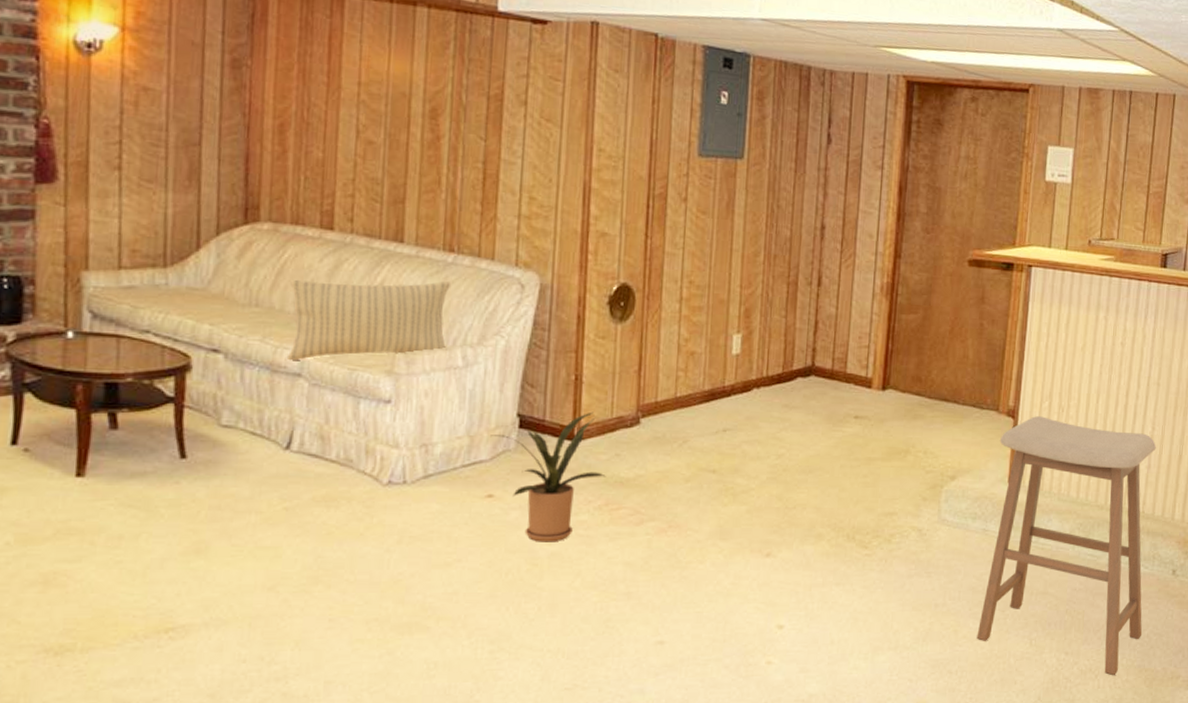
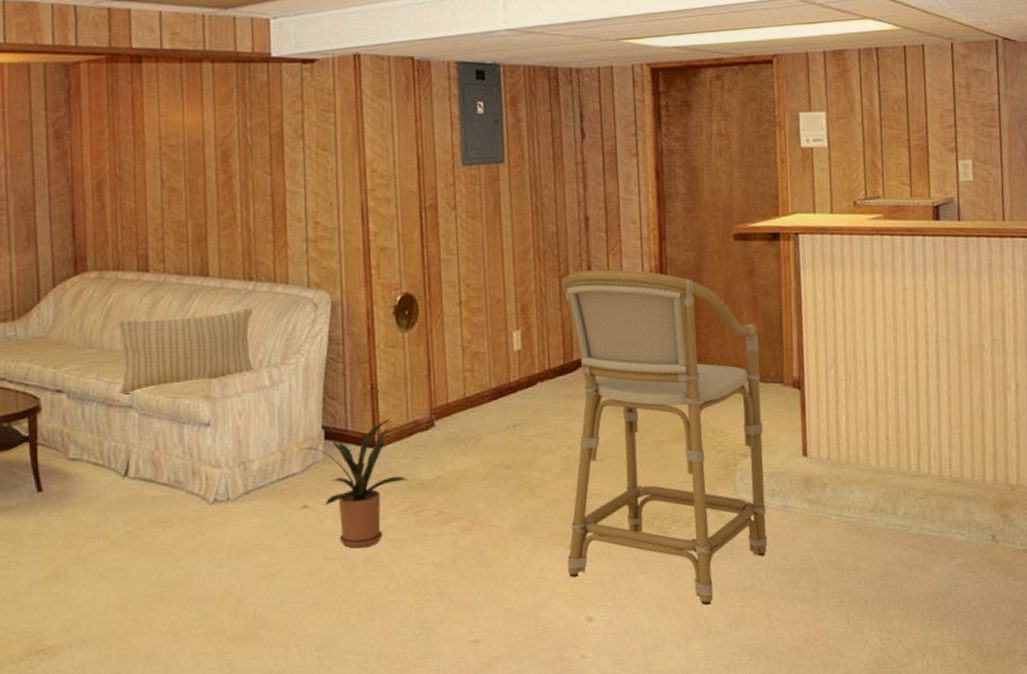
bar stool: none [763,279,980,619] -> present [562,269,768,605]
bar stool: present [976,416,1156,675] -> none [788,385,968,653]

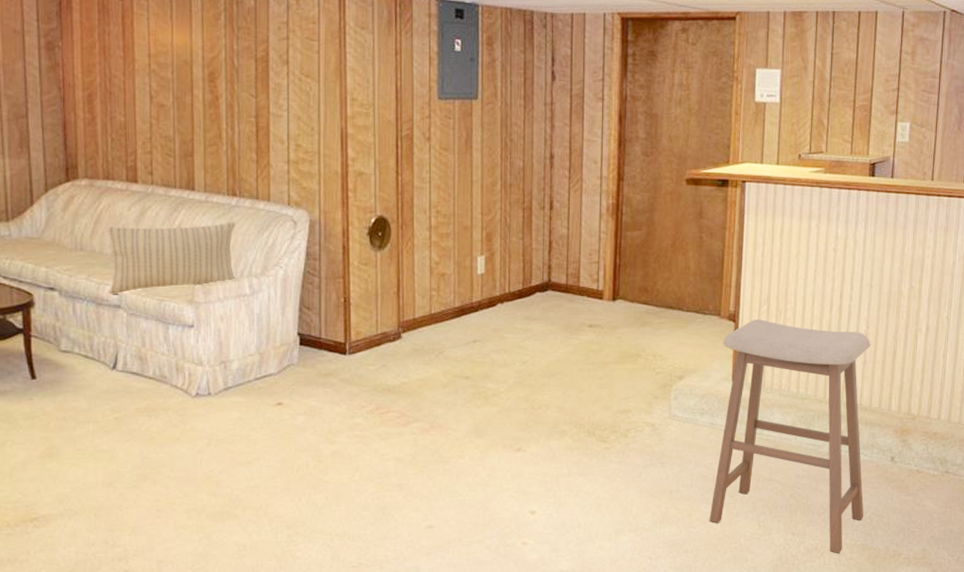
house plant: present [300,418,408,549] -> none [276,329,375,442]
bar stool: present [562,269,768,605] -> none [516,204,701,505]
bar stool: none [788,385,968,653] -> present [709,319,871,553]

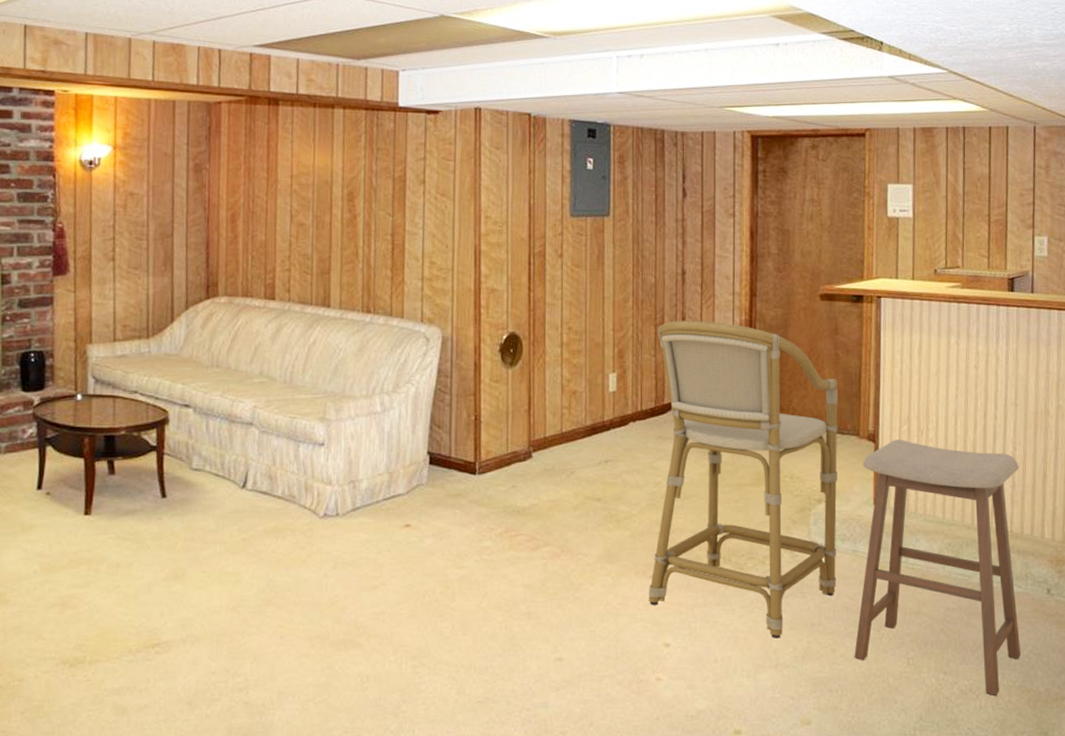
pillow: present [106,222,236,295] -> none [242,339,369,412]
bar stool: none [516,204,701,505] -> present [649,320,838,638]

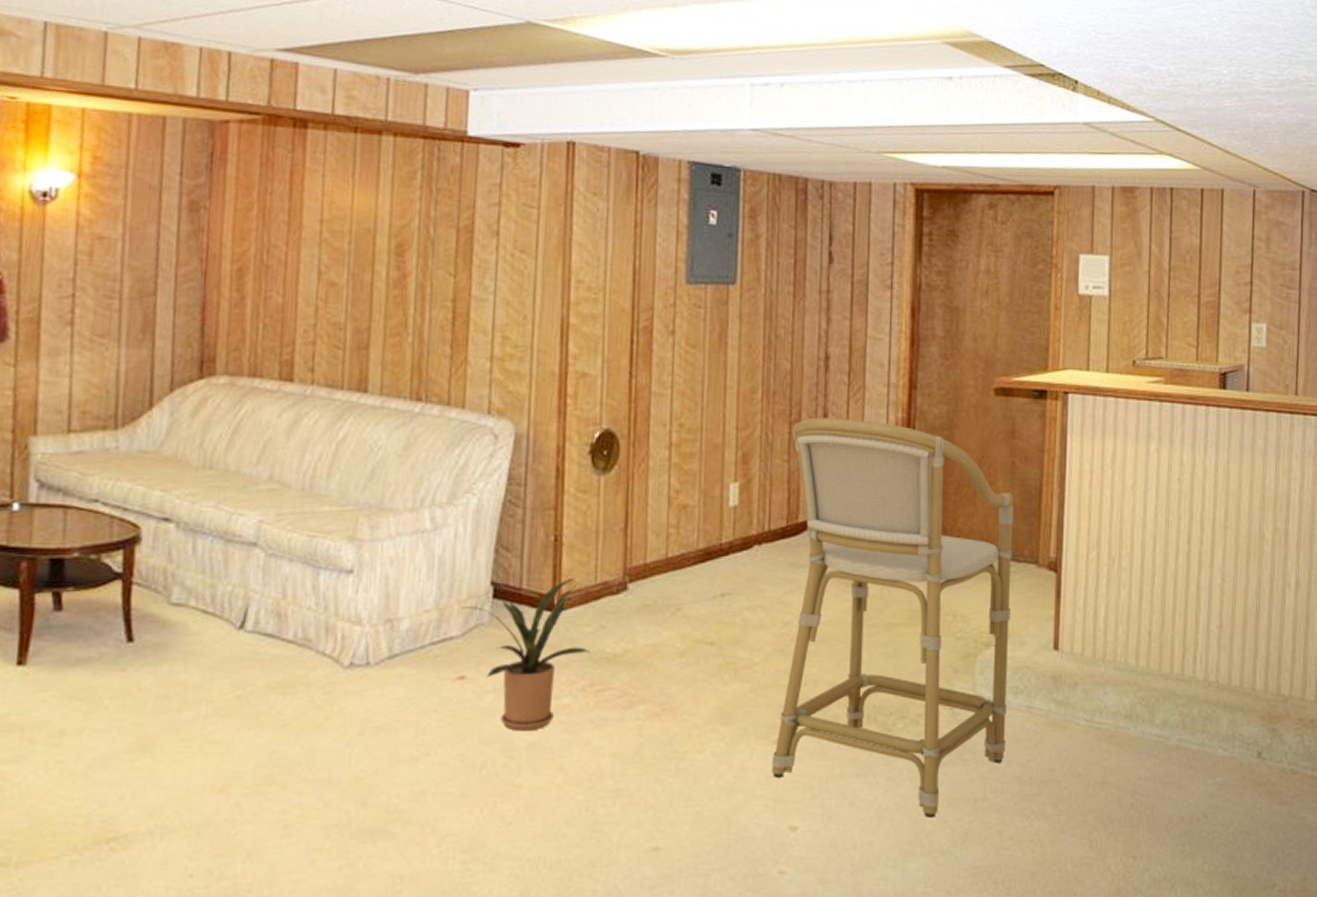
house plant: none [406,448,505,567] -> present [461,577,590,731]
bar stool: present [854,440,1020,695] -> none [1025,569,1228,884]

